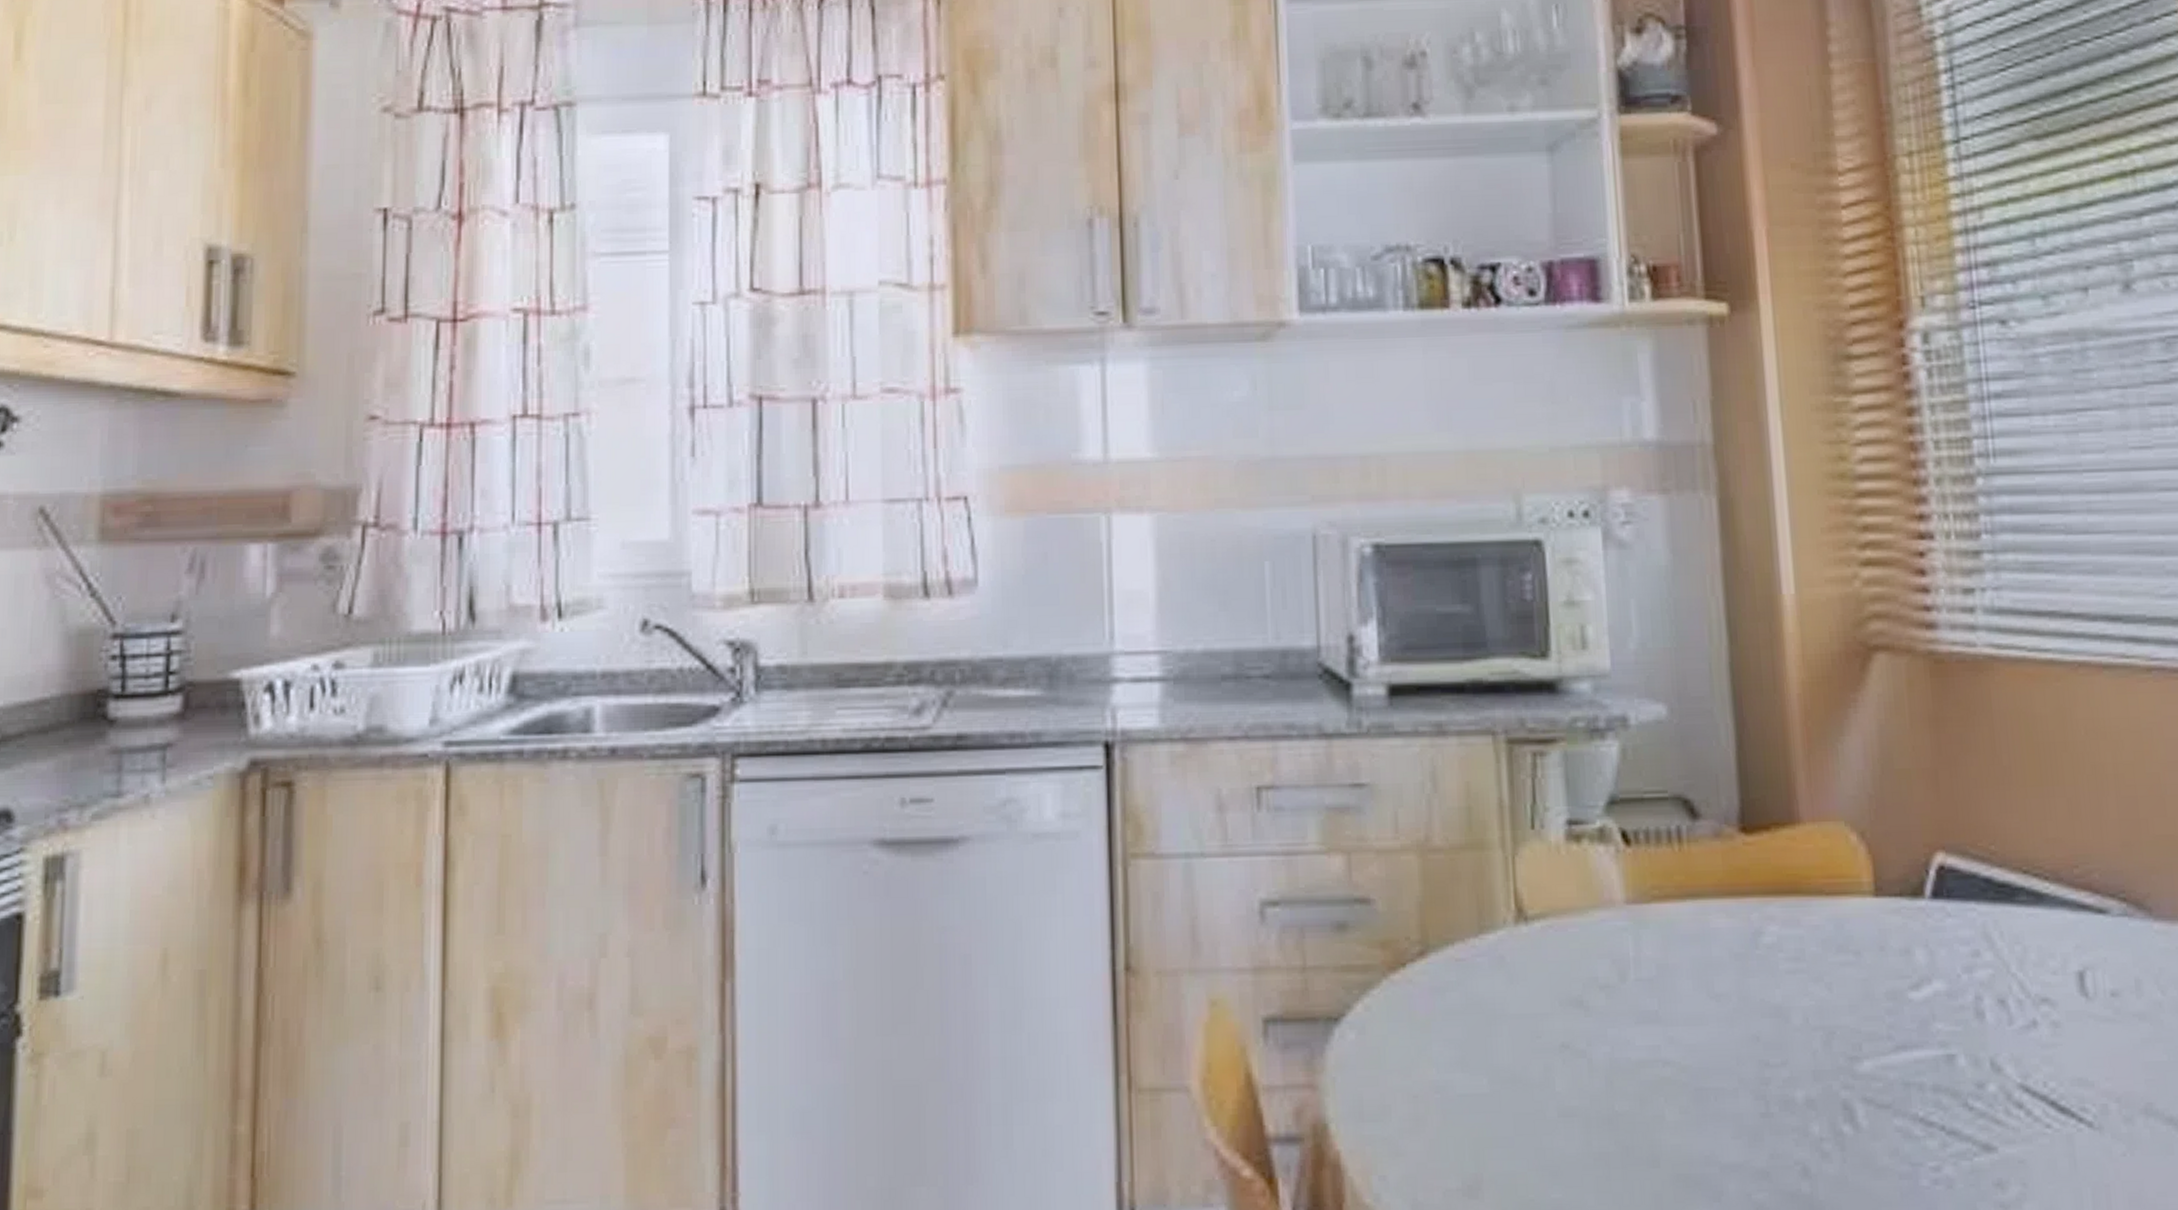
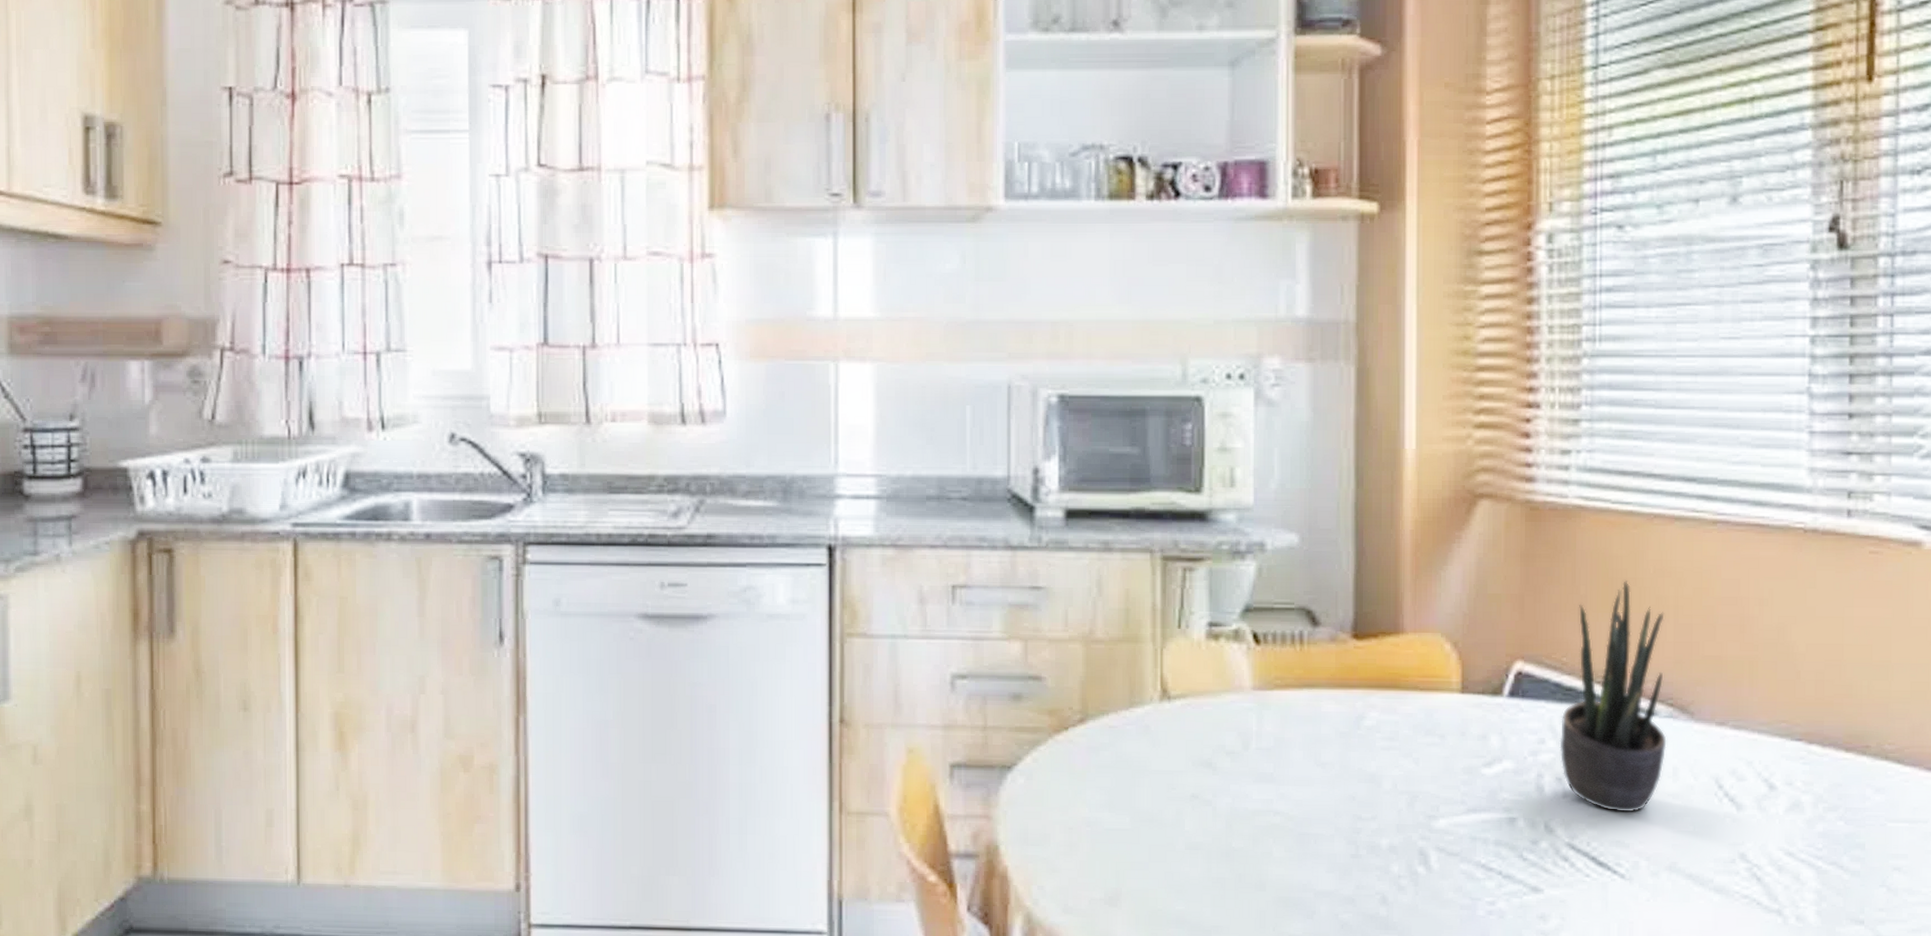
potted plant: none [1996,744,2125,1041] -> present [1559,579,1667,813]

